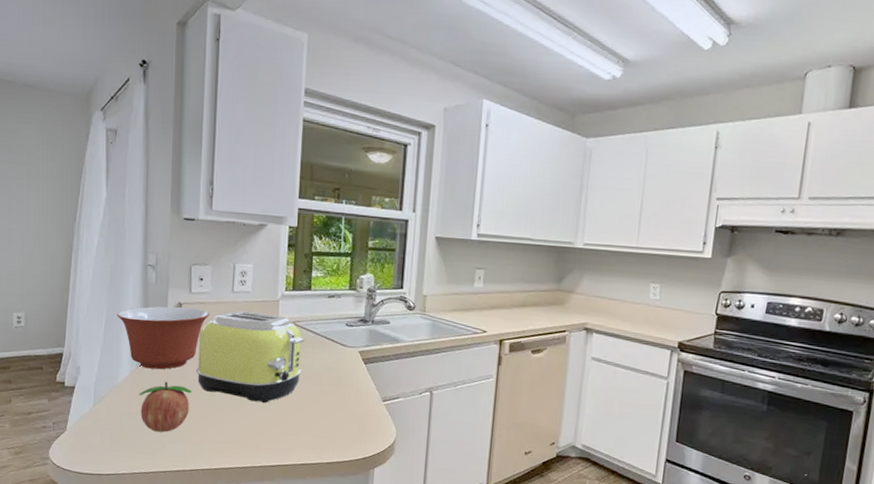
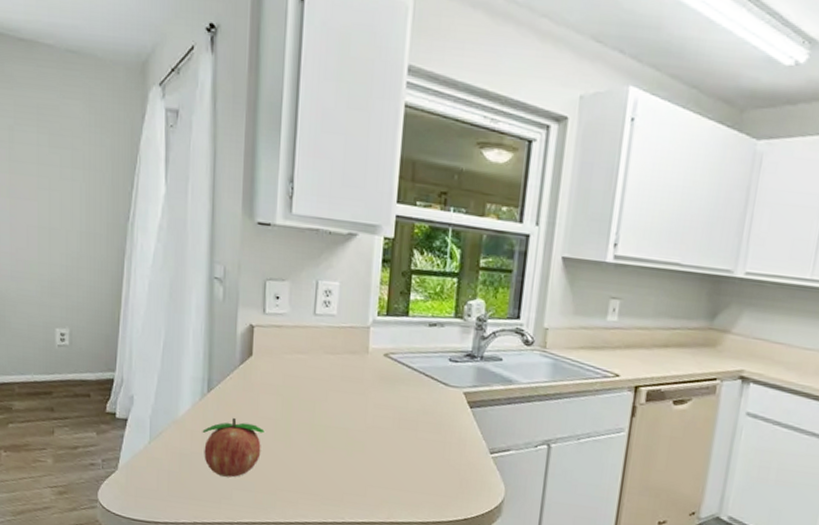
mixing bowl: present [117,306,210,370] -> none [177,328,287,404]
toaster: present [195,311,305,403] -> none [269,337,399,449]

